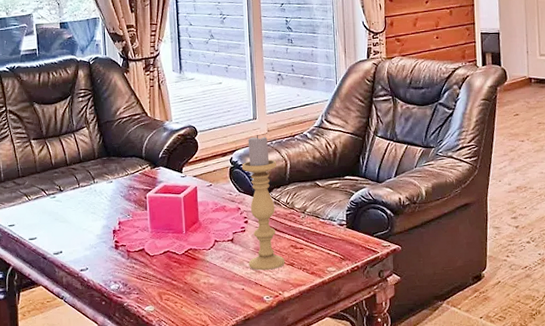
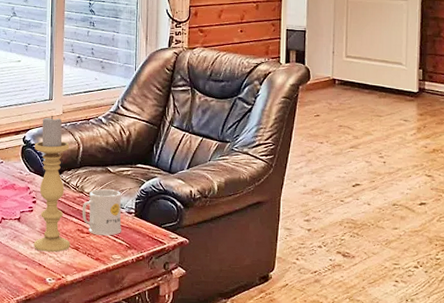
mug: none [294,203,335,250] -> present [82,189,122,236]

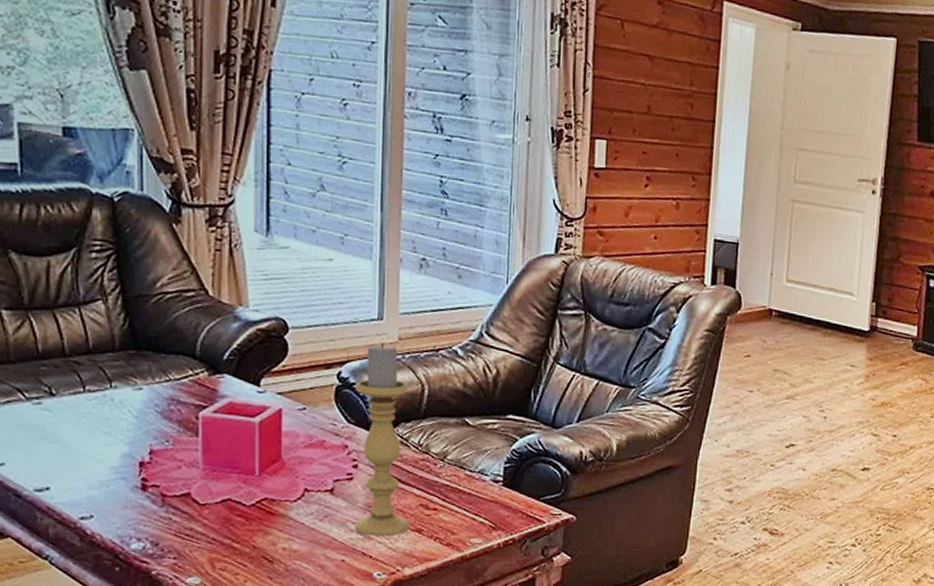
mug: present [82,189,122,236] -> none [426,448,485,513]

